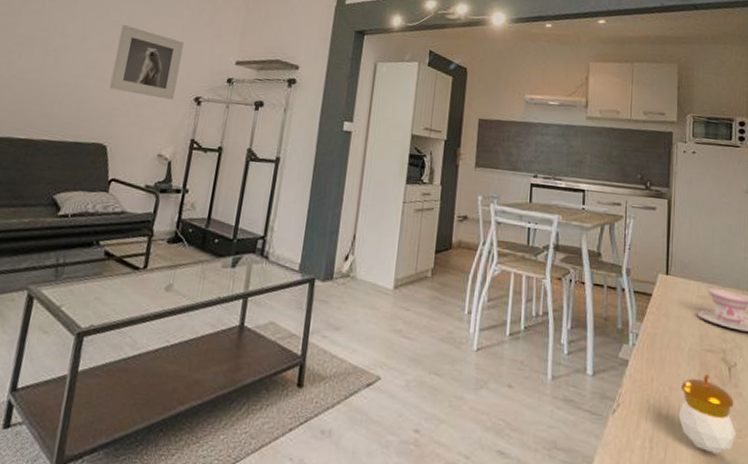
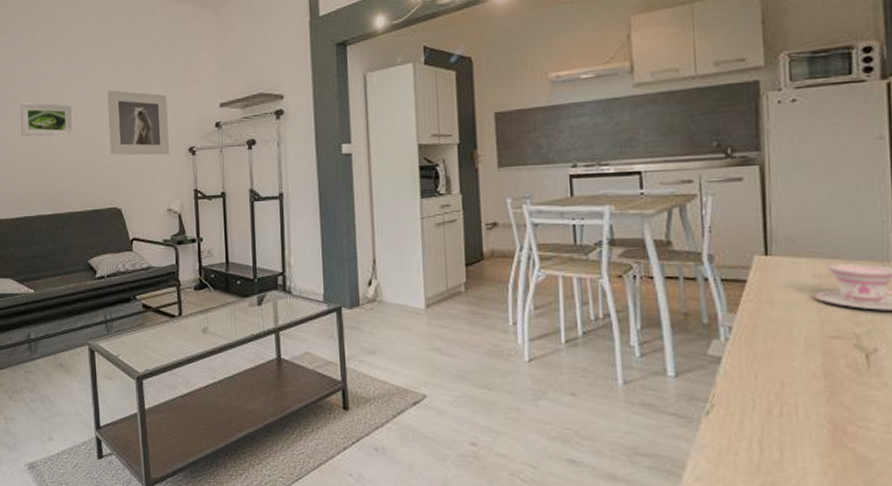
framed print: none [11,16,78,63] -> present [19,102,72,138]
candle: present [678,375,736,454] -> none [795,365,882,452]

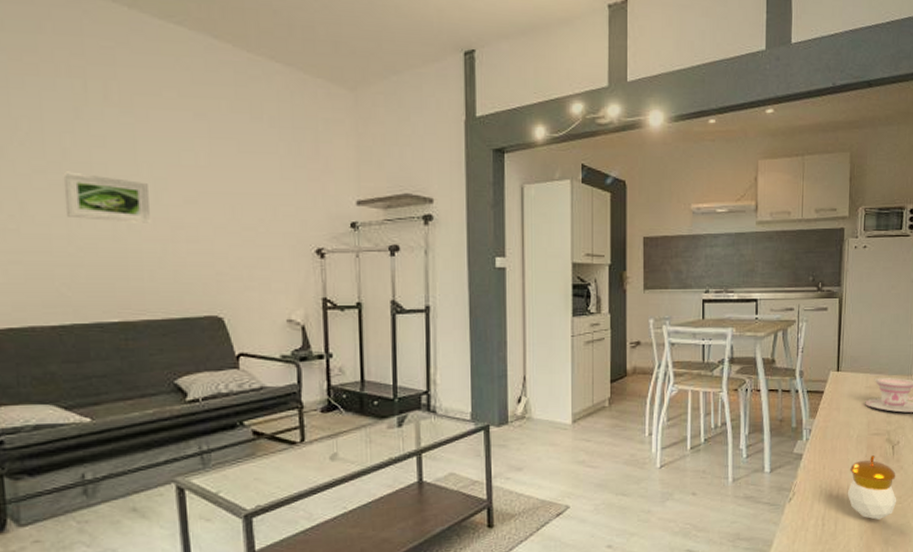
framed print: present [107,89,169,156] -> none [203,169,290,256]
candle: none [795,365,882,452] -> present [847,455,897,520]

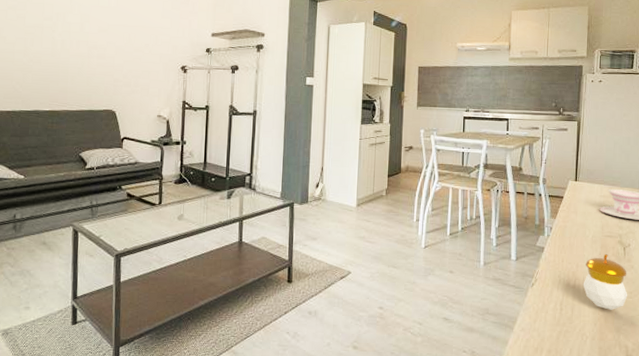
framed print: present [63,171,150,225] -> none [25,9,77,46]

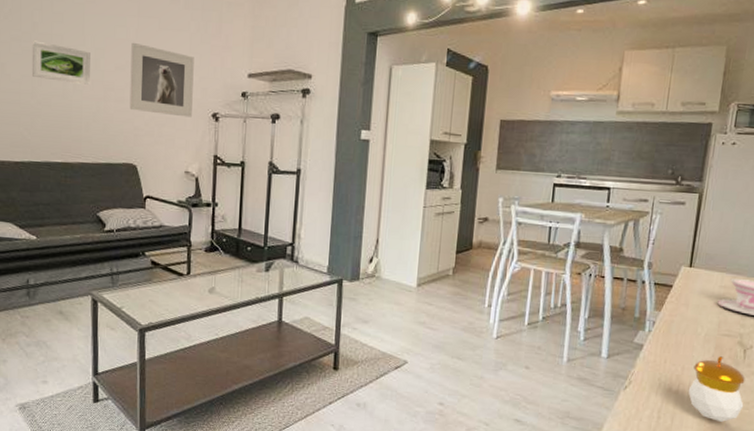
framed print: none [25,9,77,46] -> present [31,40,90,86]
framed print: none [110,9,166,70] -> present [129,42,194,118]

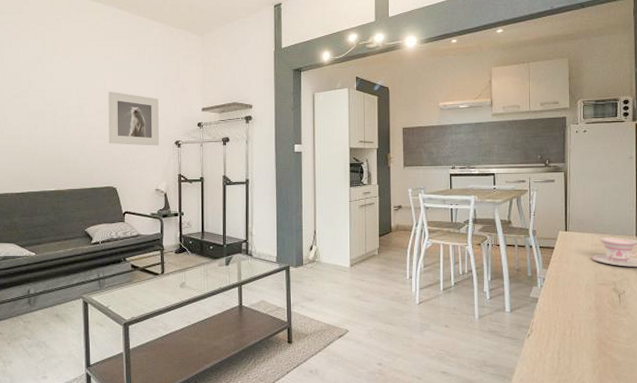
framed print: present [31,40,90,86] -> none [29,96,76,128]
candle: present [688,356,745,422] -> none [579,302,626,357]

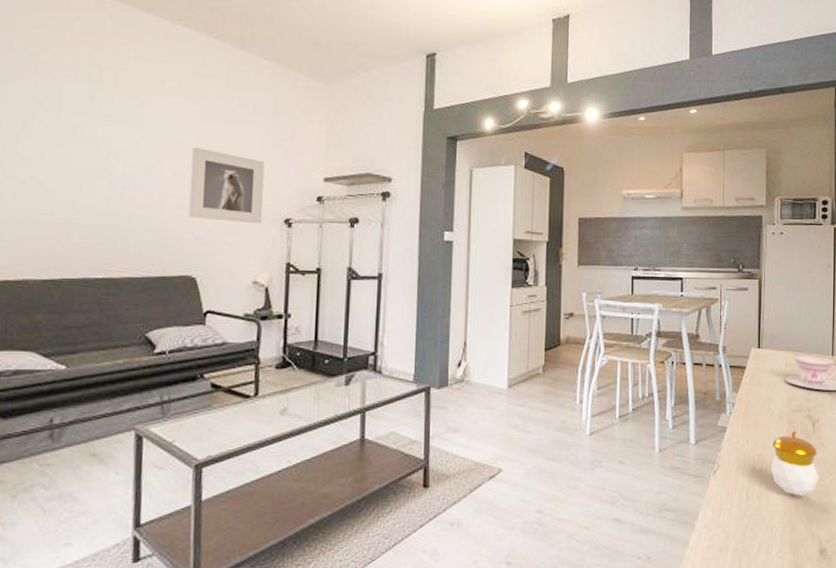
candle: none [579,302,626,357] -> present [770,431,819,496]

